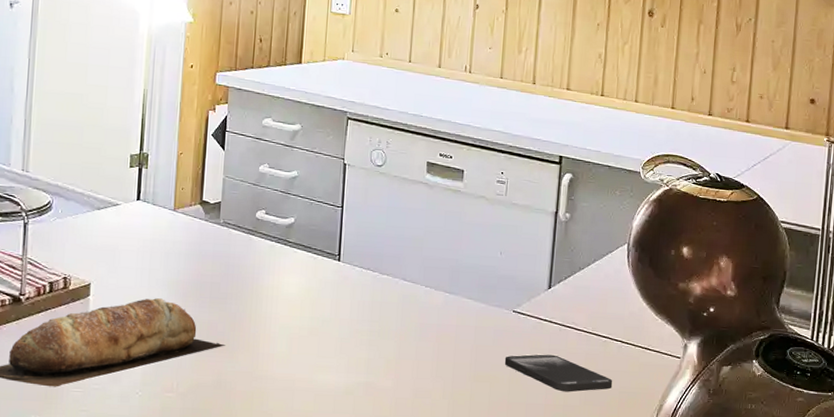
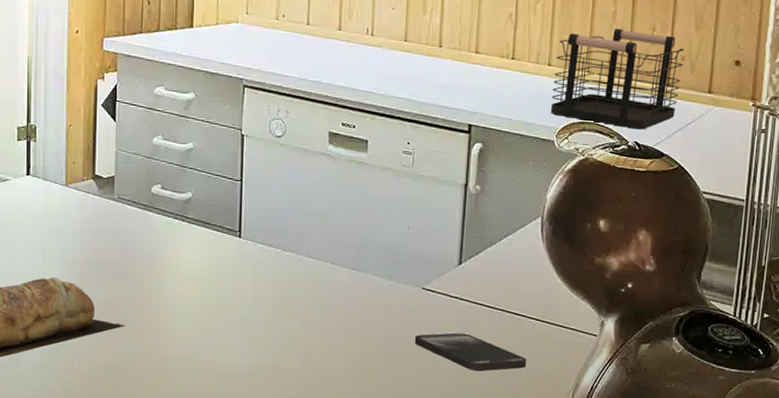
dish rack: none [637,68,763,162] -> present [551,28,685,130]

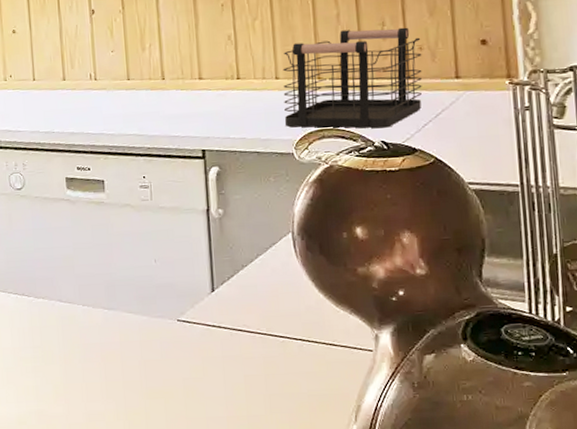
smartphone: present [414,332,527,372] -> none [176,362,299,401]

